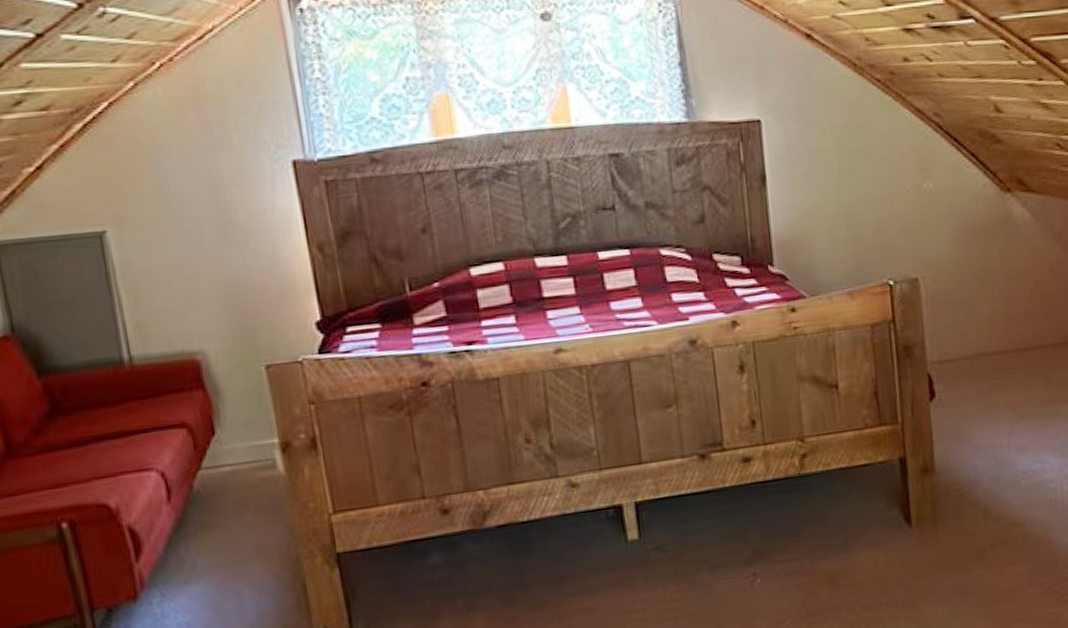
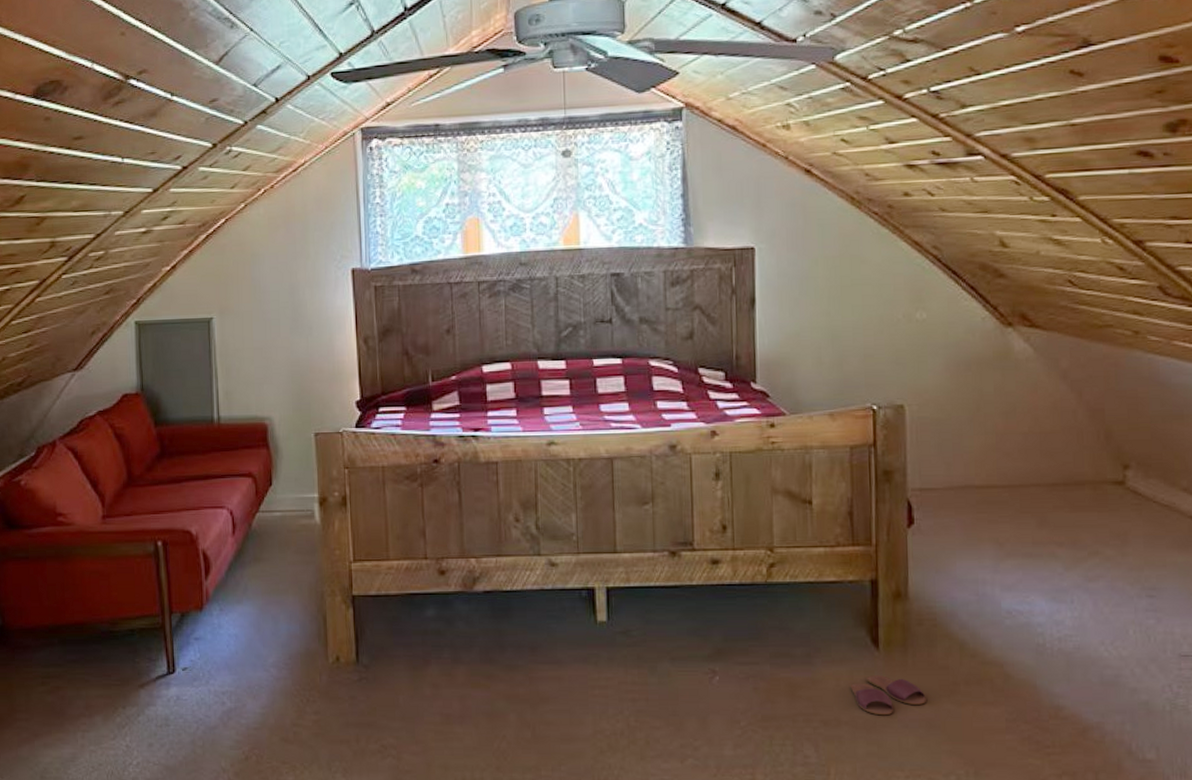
slippers: none [887,551,958,592] -> present [850,674,926,716]

